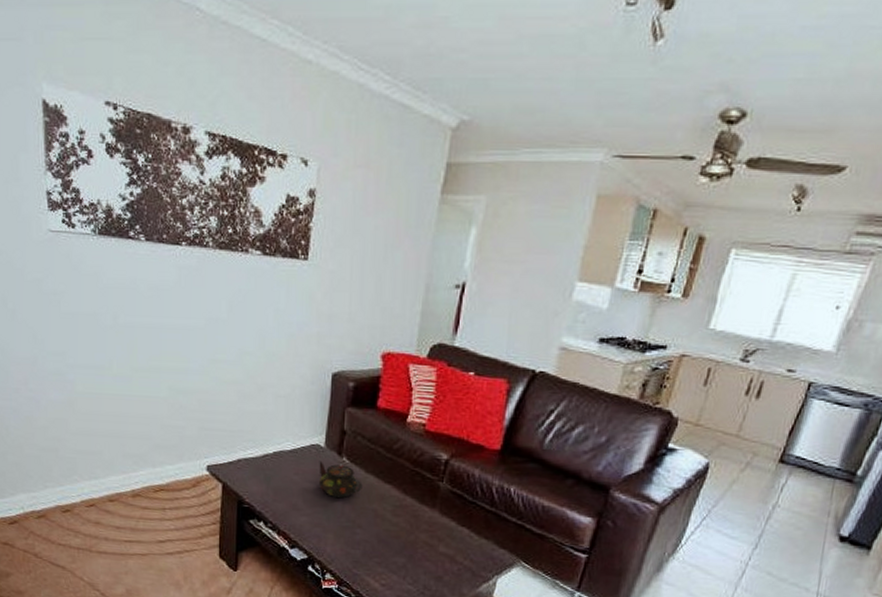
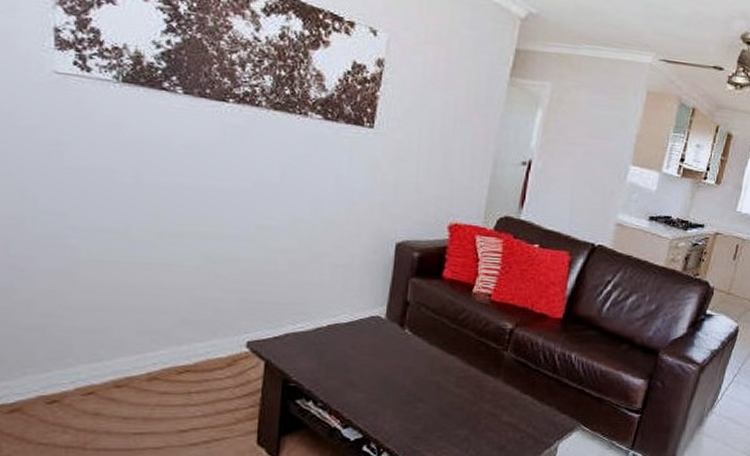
teapot: present [318,460,363,498] -> none [377,333,426,371]

